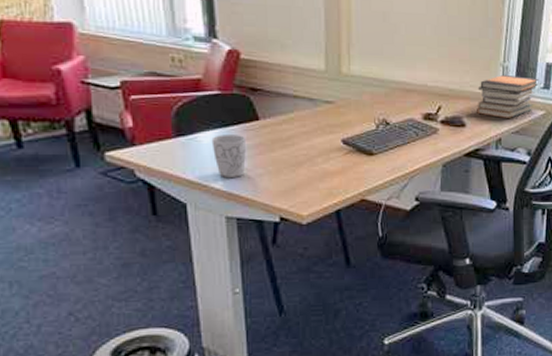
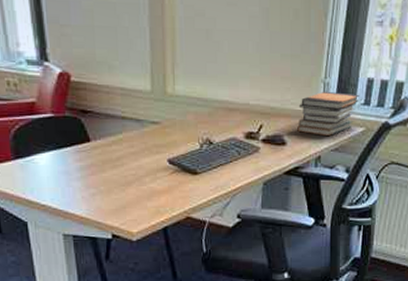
mug: present [211,135,246,177] -> none [47,156,79,197]

